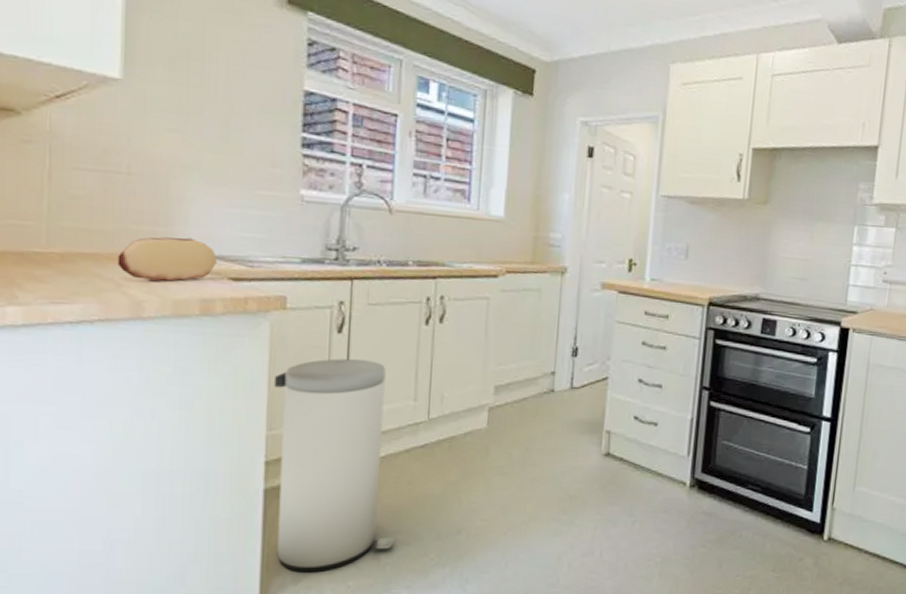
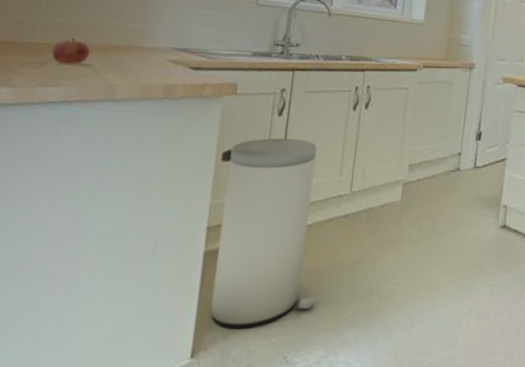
fruit: none [61,245,108,278] -> present [51,37,91,65]
bread loaf: present [117,237,218,282] -> none [98,32,183,69]

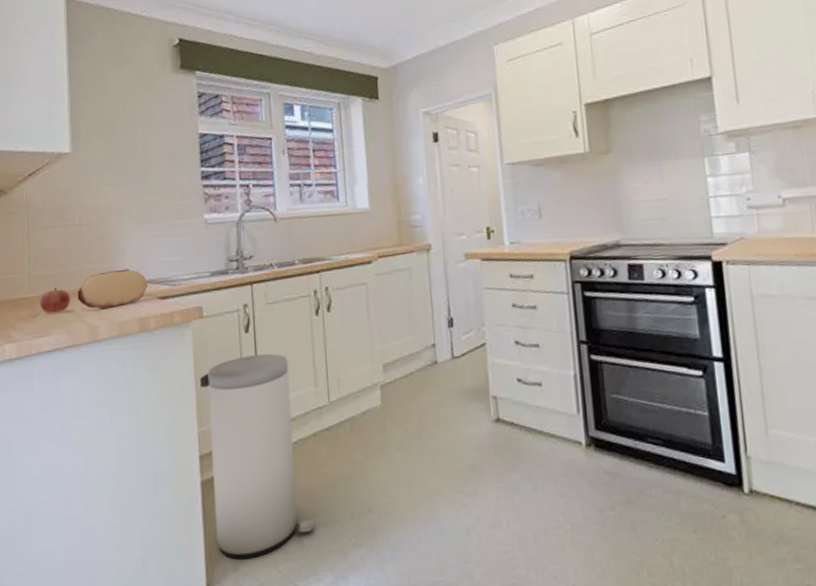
bread loaf: none [98,32,183,69] -> present [77,268,149,309]

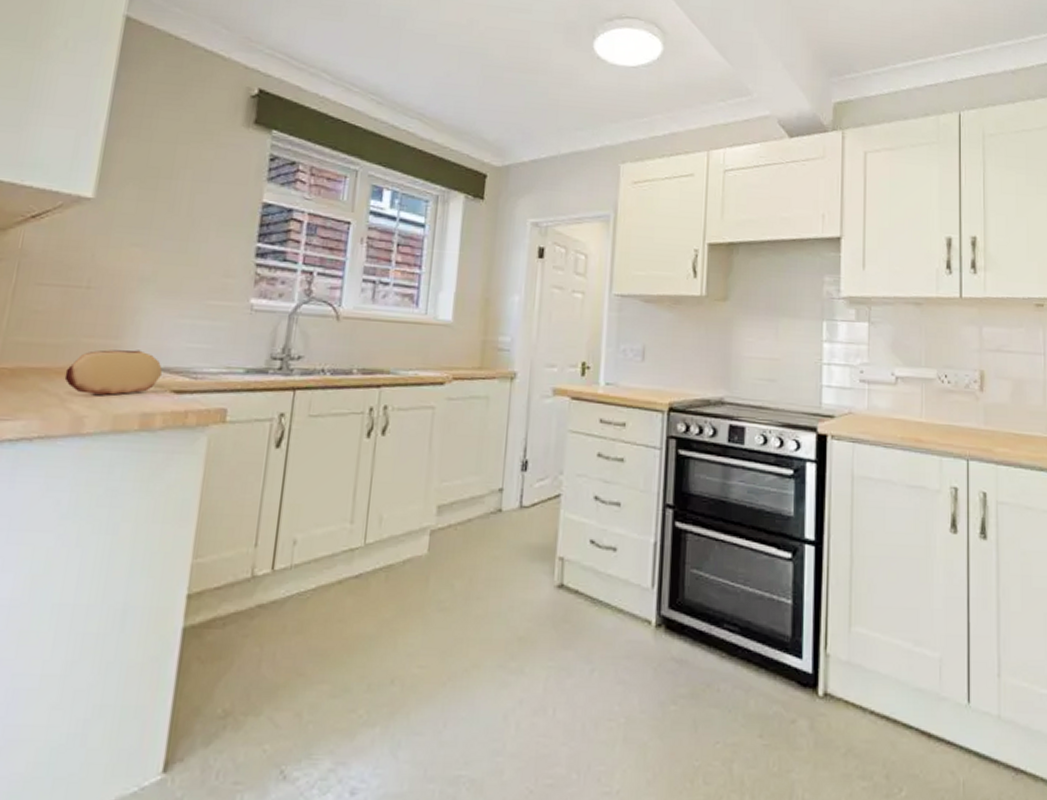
fruit: present [39,287,71,314] -> none [11,360,56,394]
pedal bin: present [199,354,315,560] -> none [189,476,323,732]

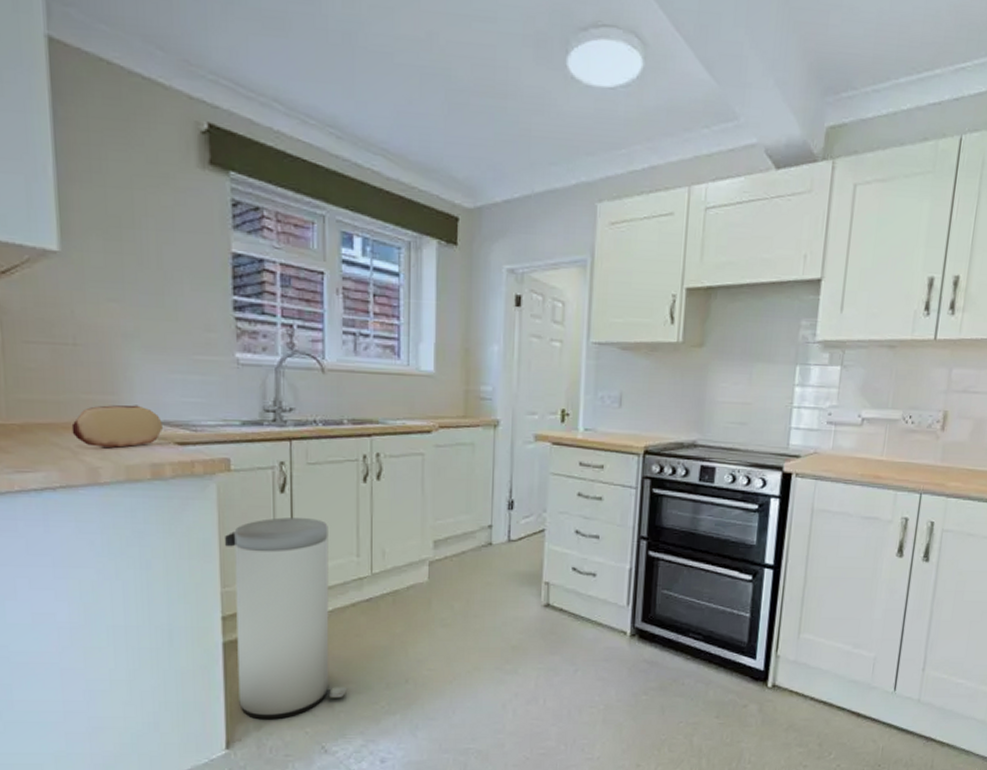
pedal bin: none [189,476,323,732] -> present [224,517,348,720]

